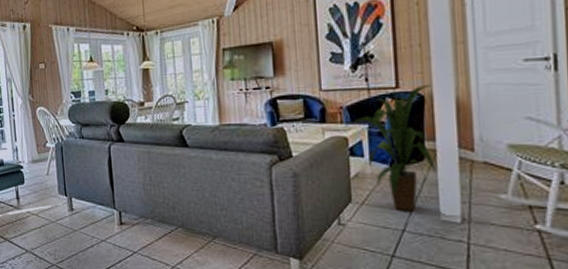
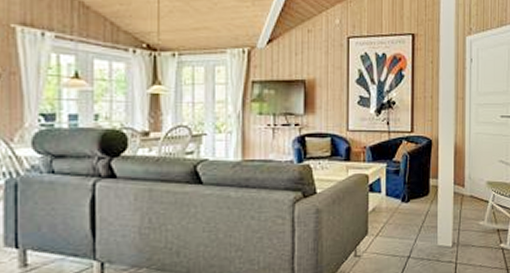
house plant: present [344,83,436,212] -> none [366,130,437,240]

